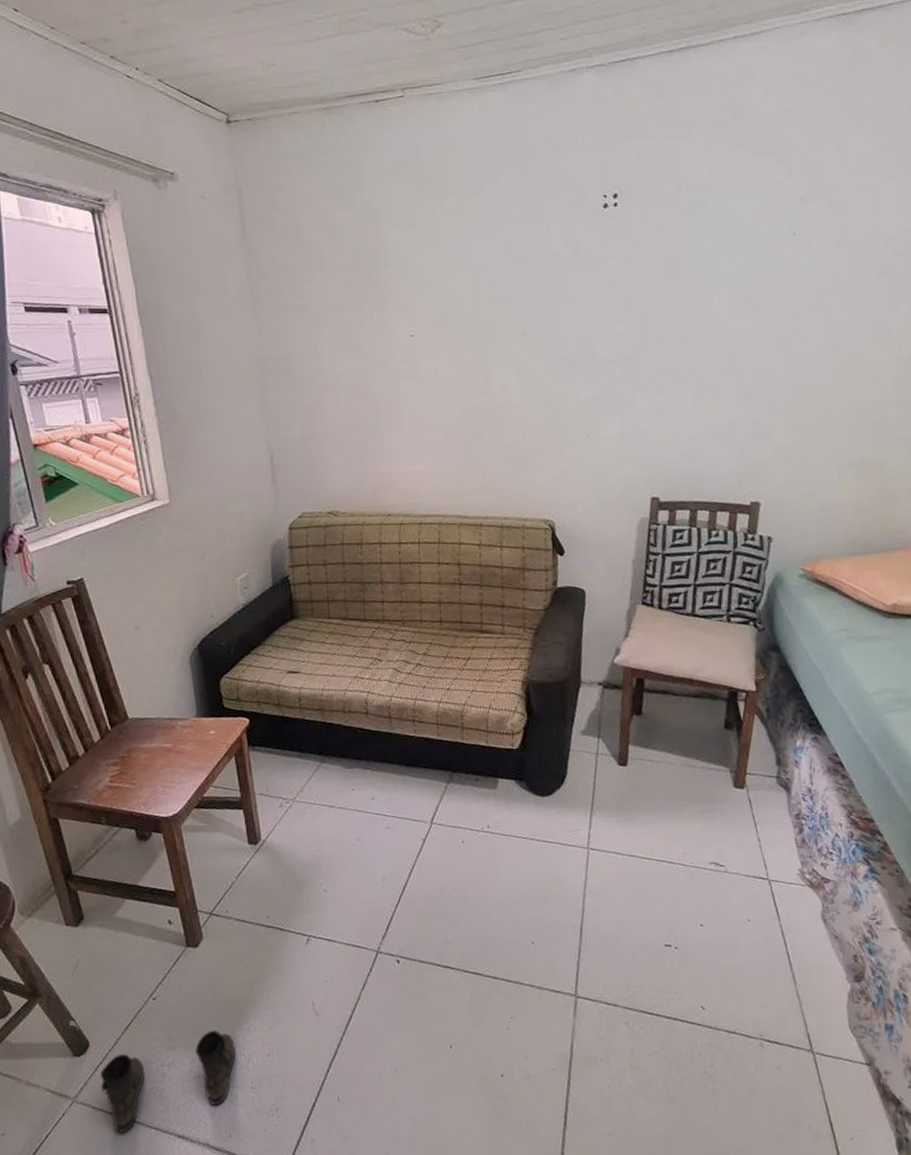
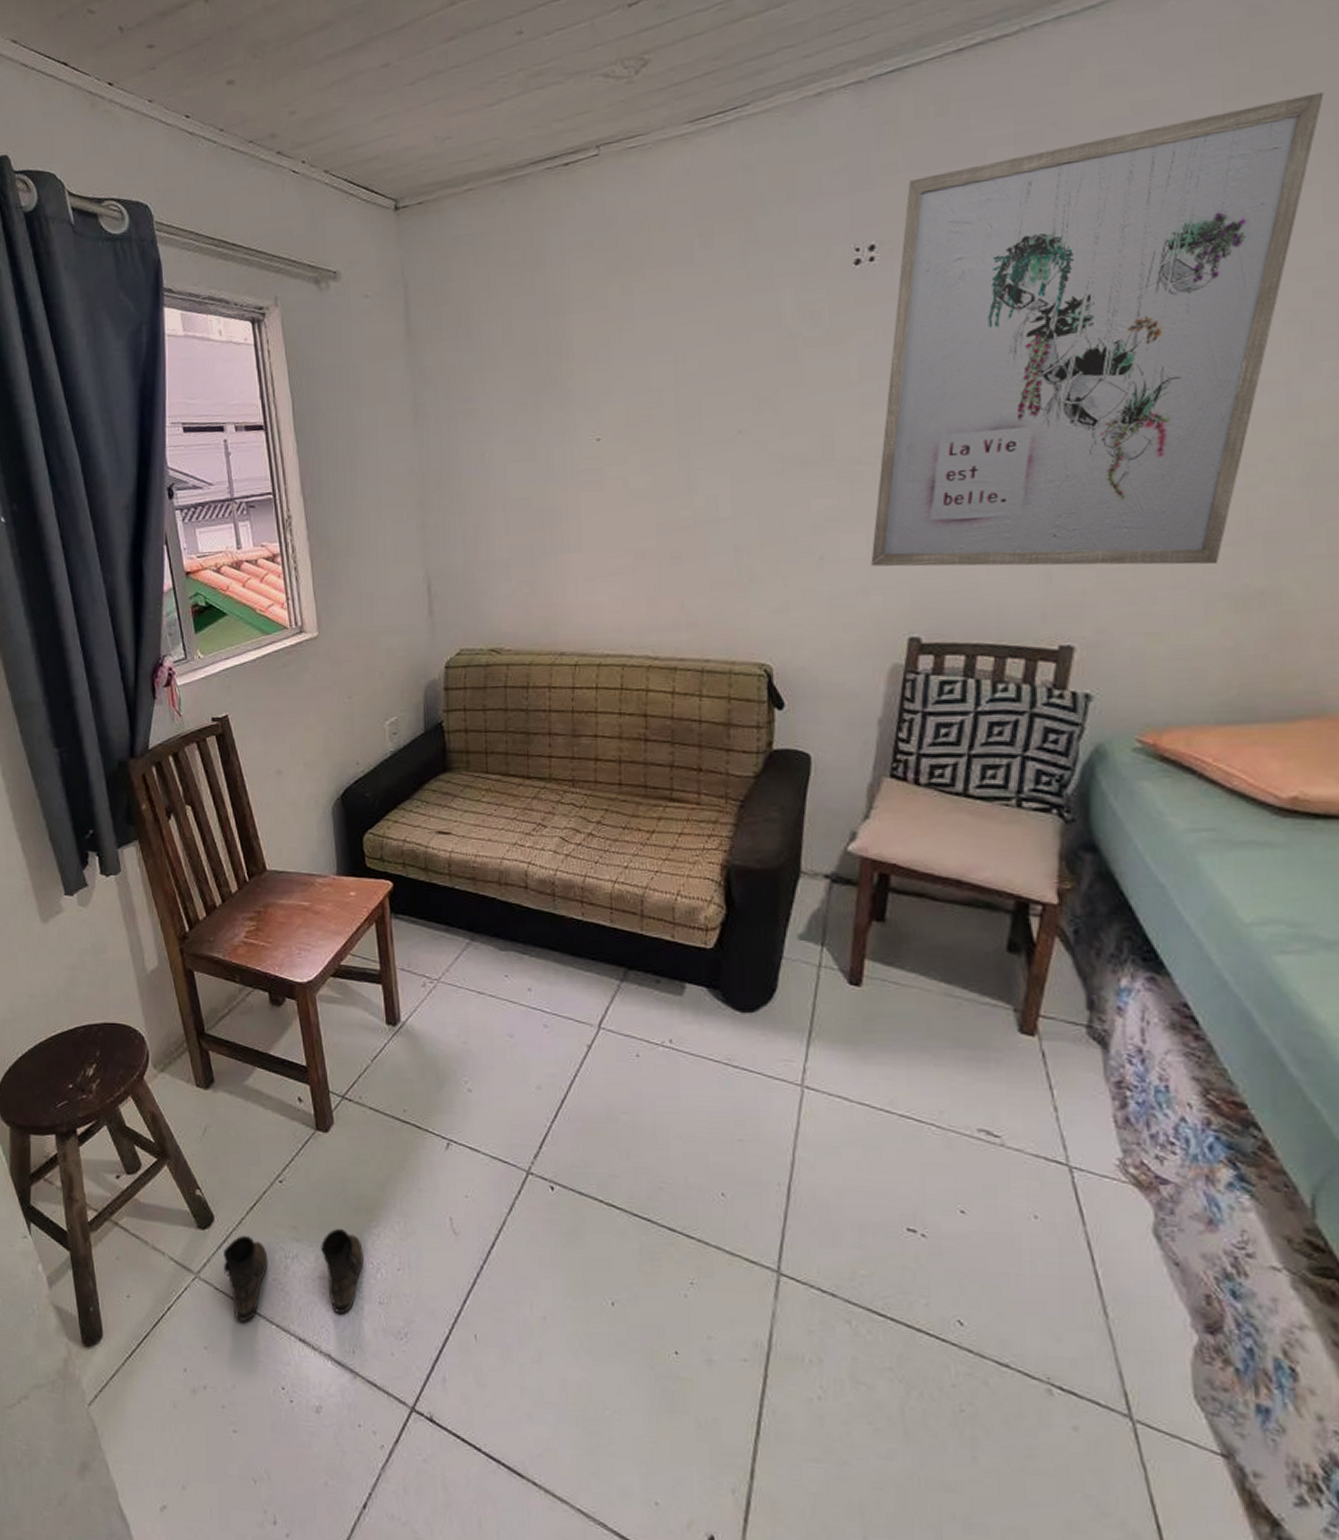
wall art: none [623,116,897,443] -> present [871,91,1324,567]

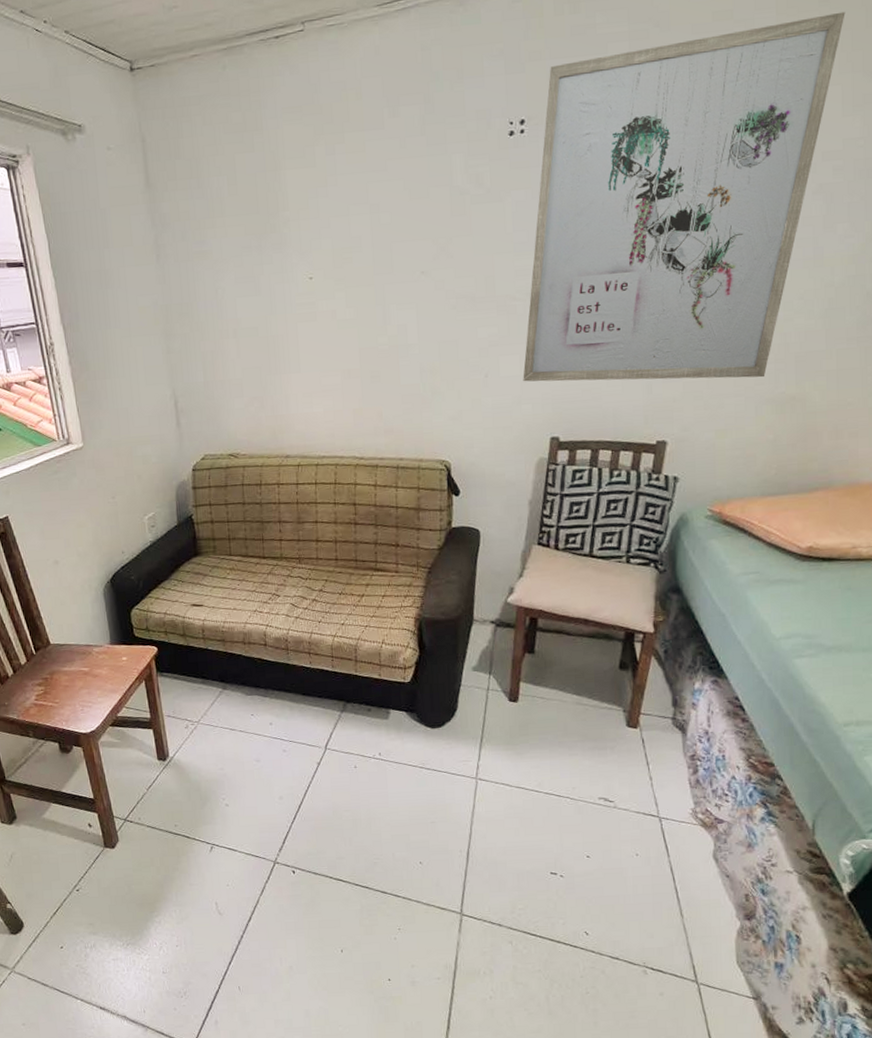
boots: present [223,1228,363,1321] -> none [33,920,149,1000]

